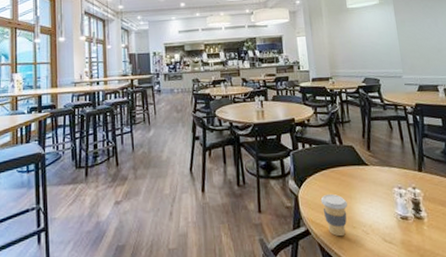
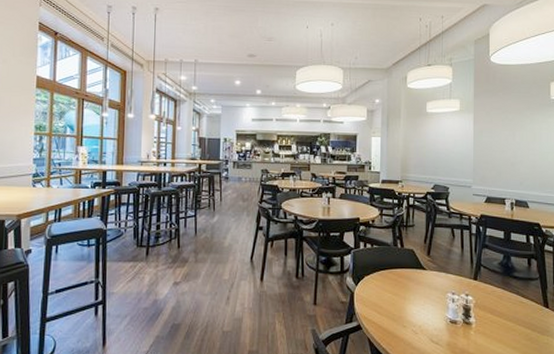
coffee cup: present [320,193,347,237] -> none [375,293,401,334]

